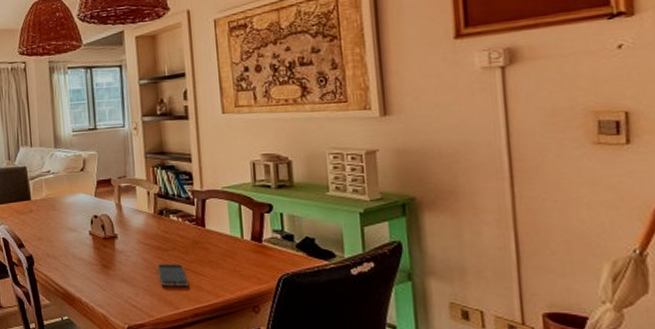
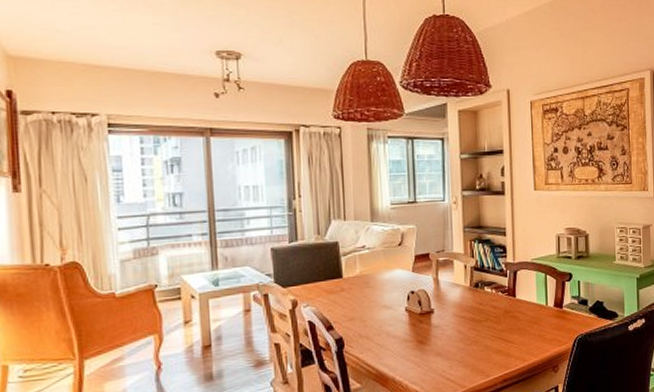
smartphone: present [158,264,190,286] -> none [472,333,500,356]

